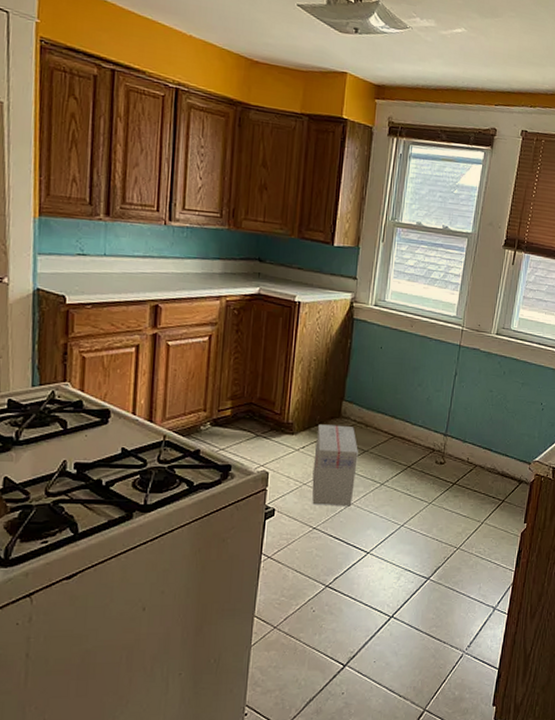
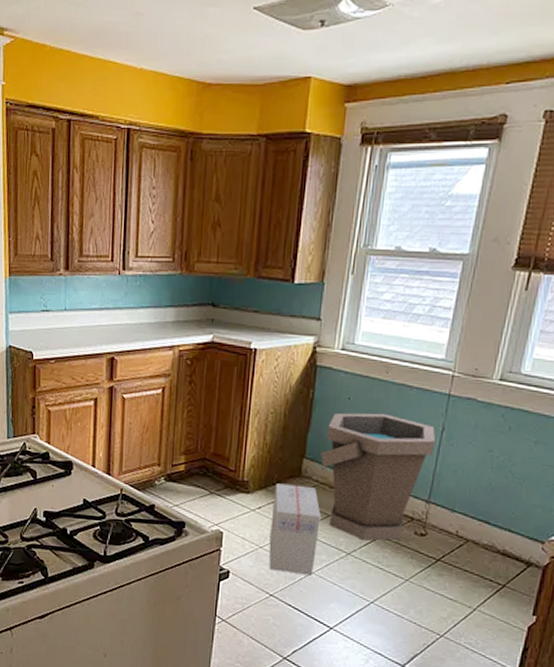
bucket: none [358,360,451,471] -> present [321,412,436,541]

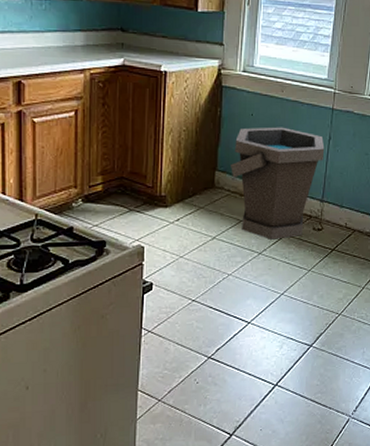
cardboard box: present [269,483,321,574] -> none [189,195,234,277]

